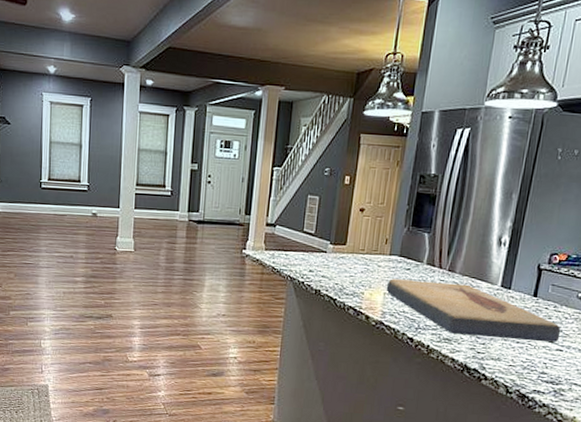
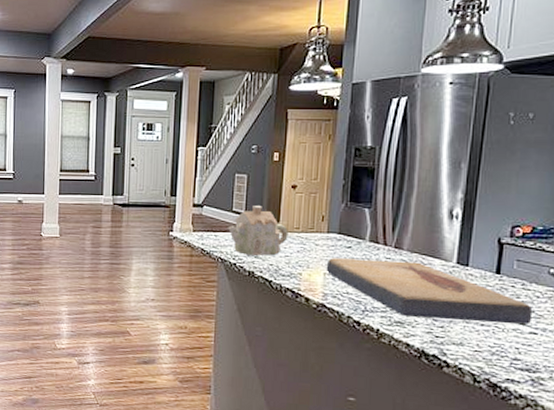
teapot: none [298,227,354,275] -> present [228,206,288,256]

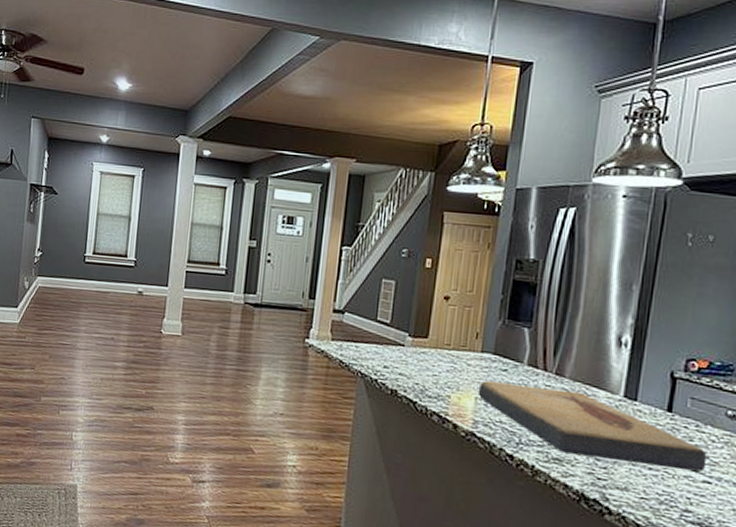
teapot: present [228,206,288,256] -> none [371,316,438,374]

